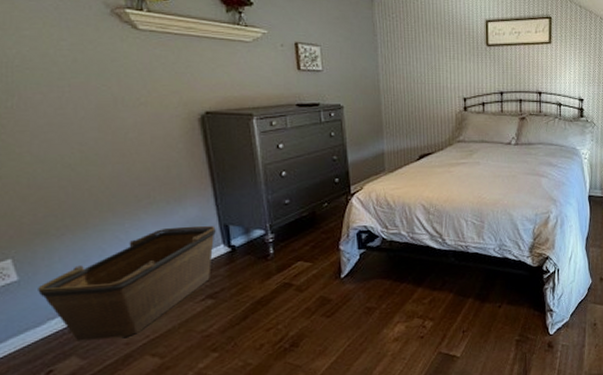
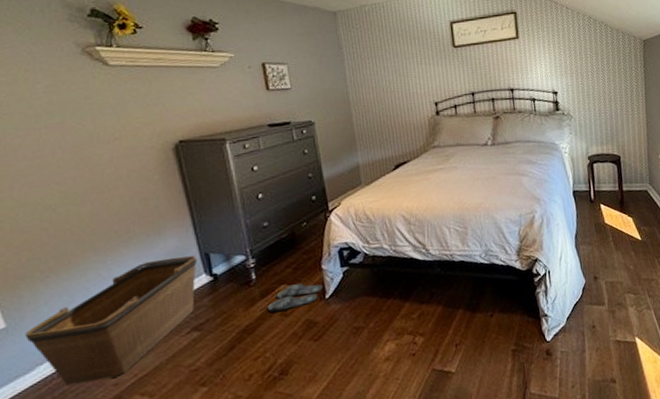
slippers: none [282,261,339,288] -> present [267,283,323,313]

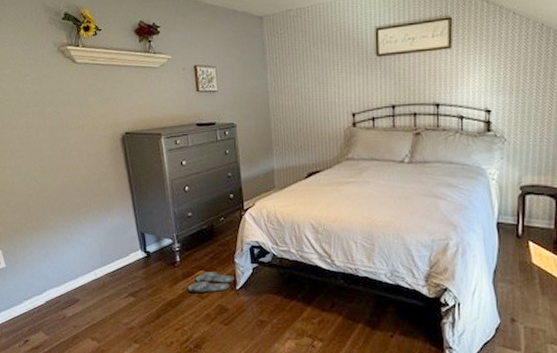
bicycle basket: present [25,256,197,386] -> none [17,232,135,321]

